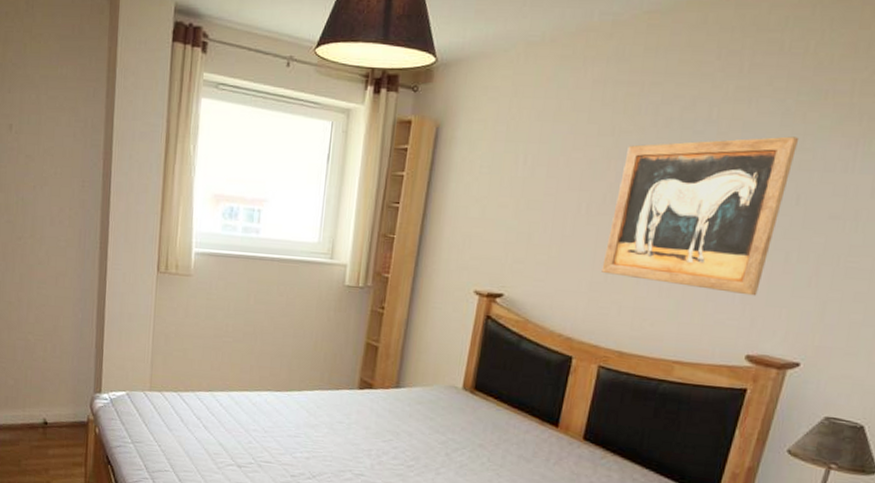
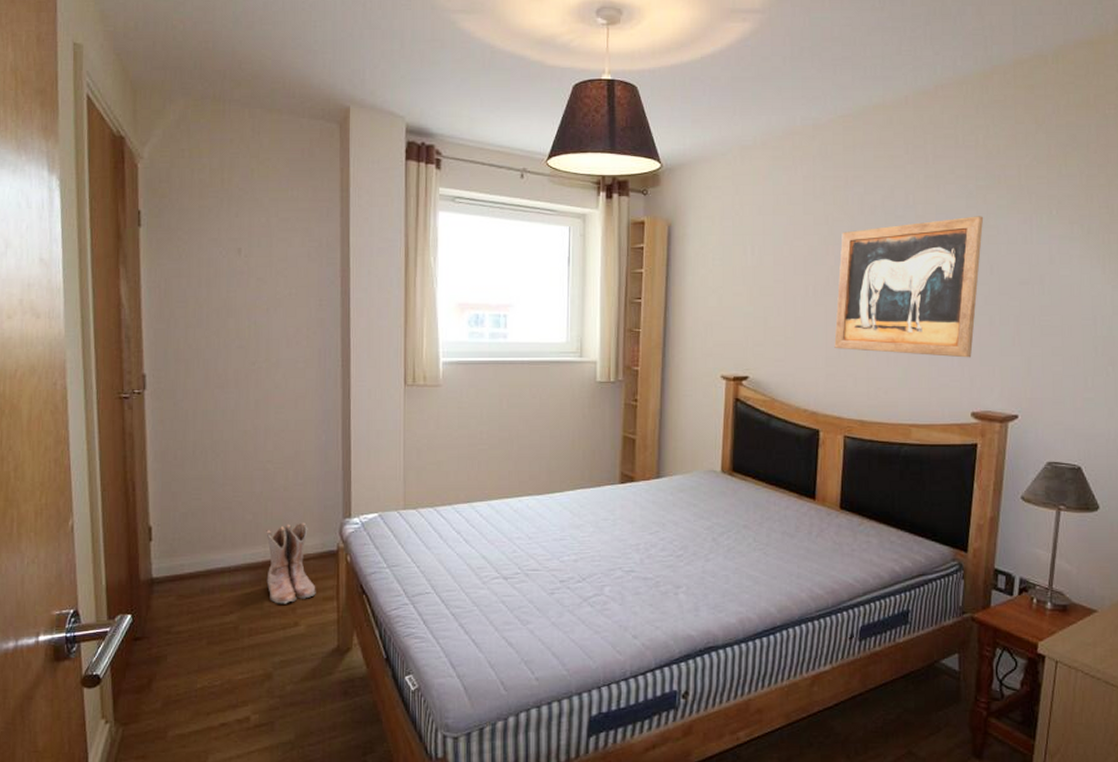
boots: none [24,392,67,465] -> present [265,522,316,604]

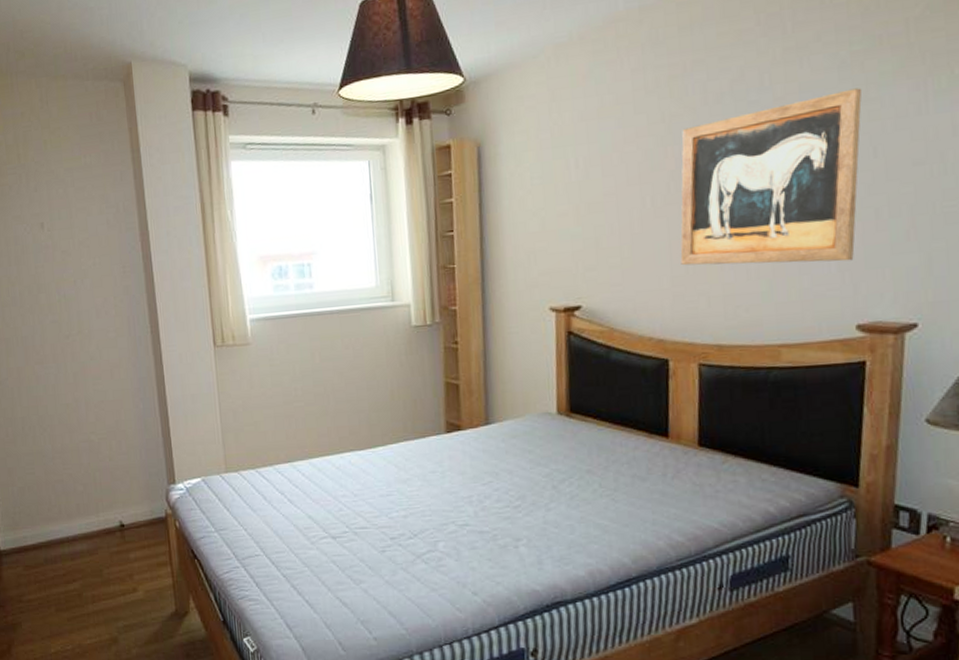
boots: present [265,522,316,604] -> none [96,491,150,571]

